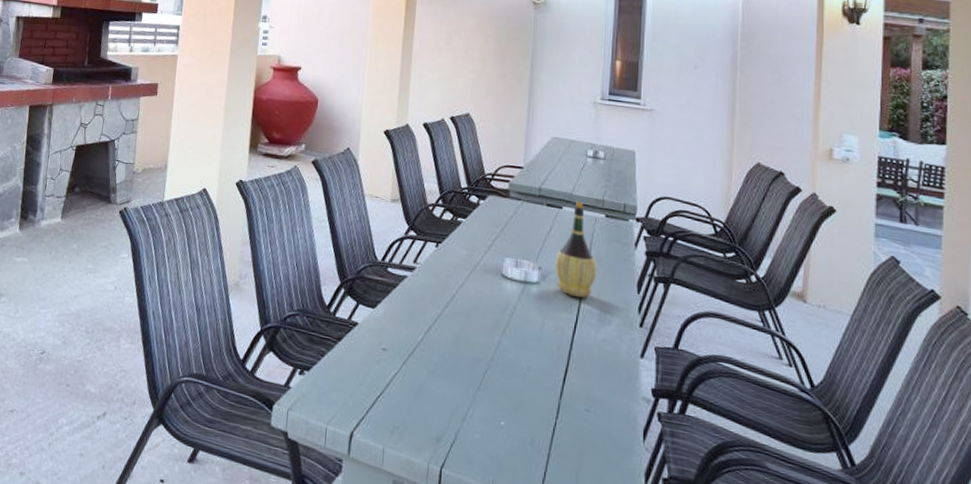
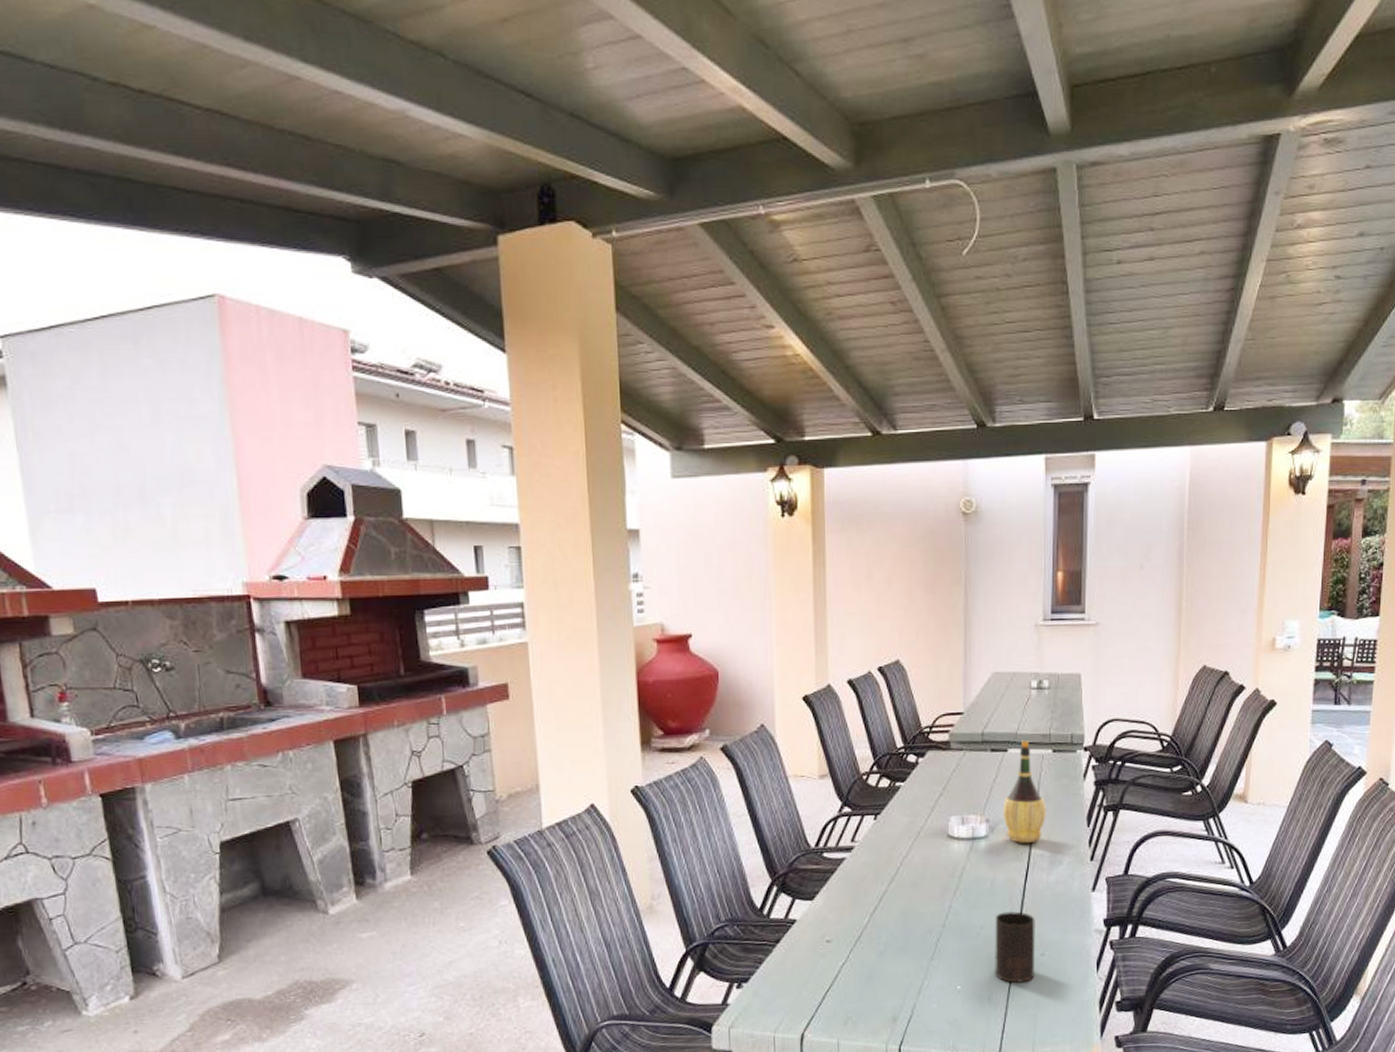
cup: none [539,358,582,435] -> present [995,911,1035,984]

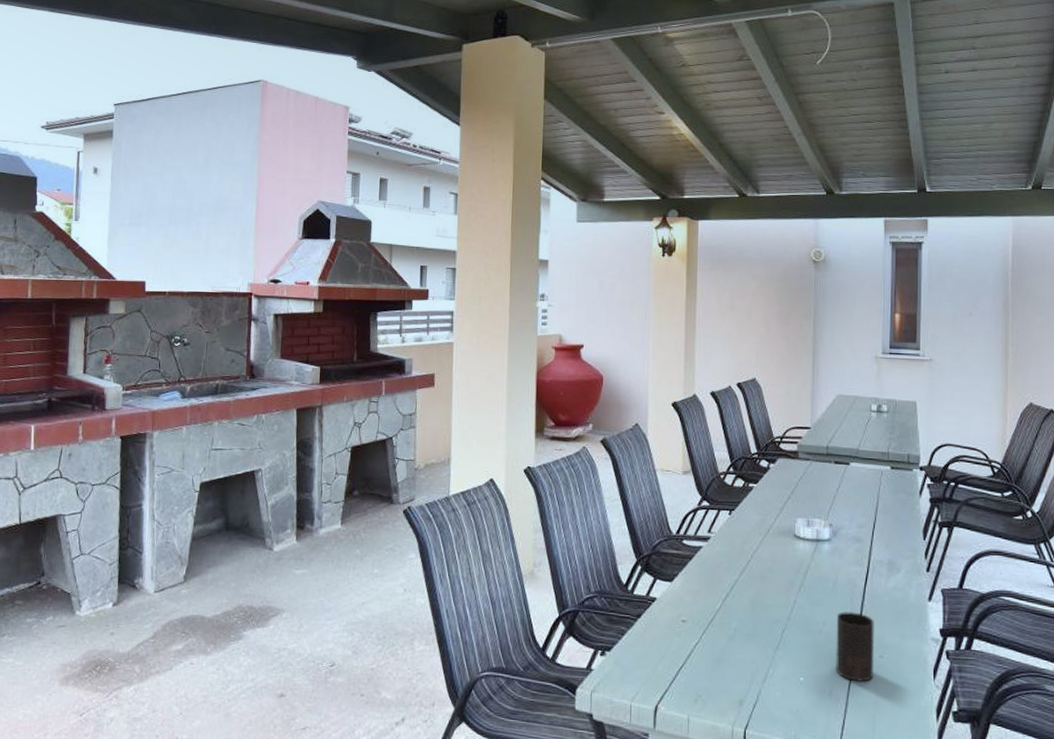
wine bottle: present [1002,740,1046,843] -> none [845,456,885,549]

